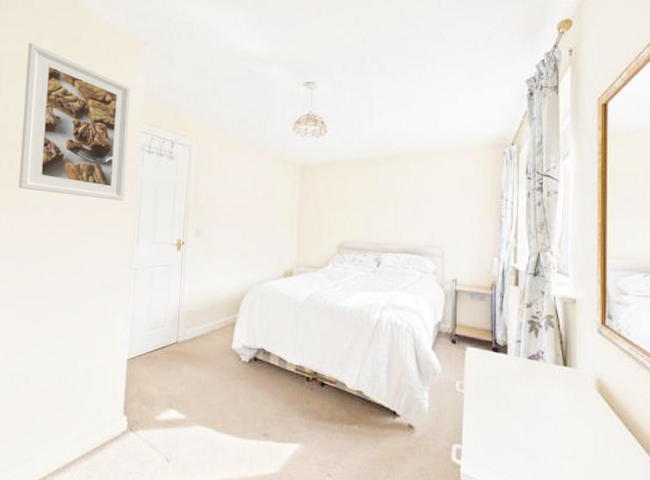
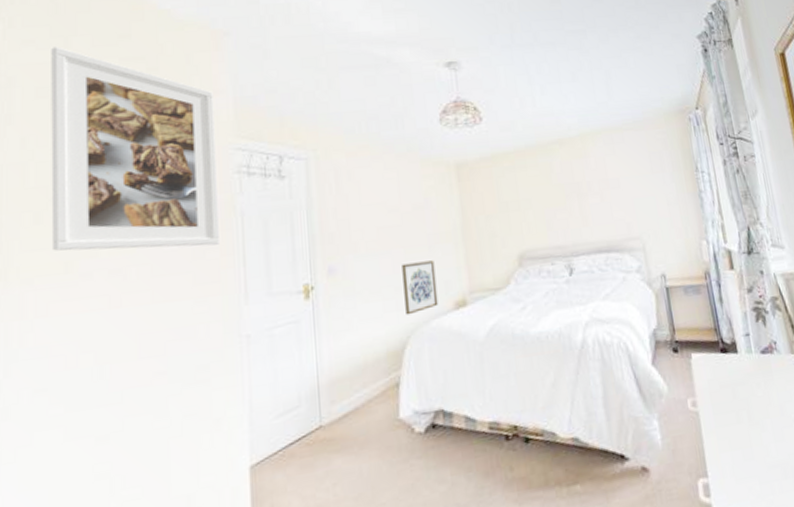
wall art: none [247,236,273,275] -> present [402,260,439,315]

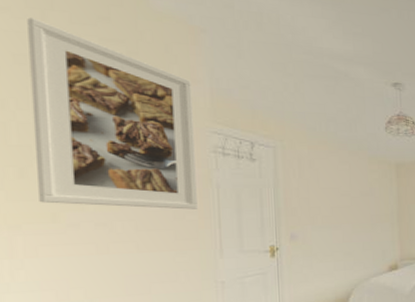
wall art: present [402,260,439,315] -> none [350,235,377,274]

